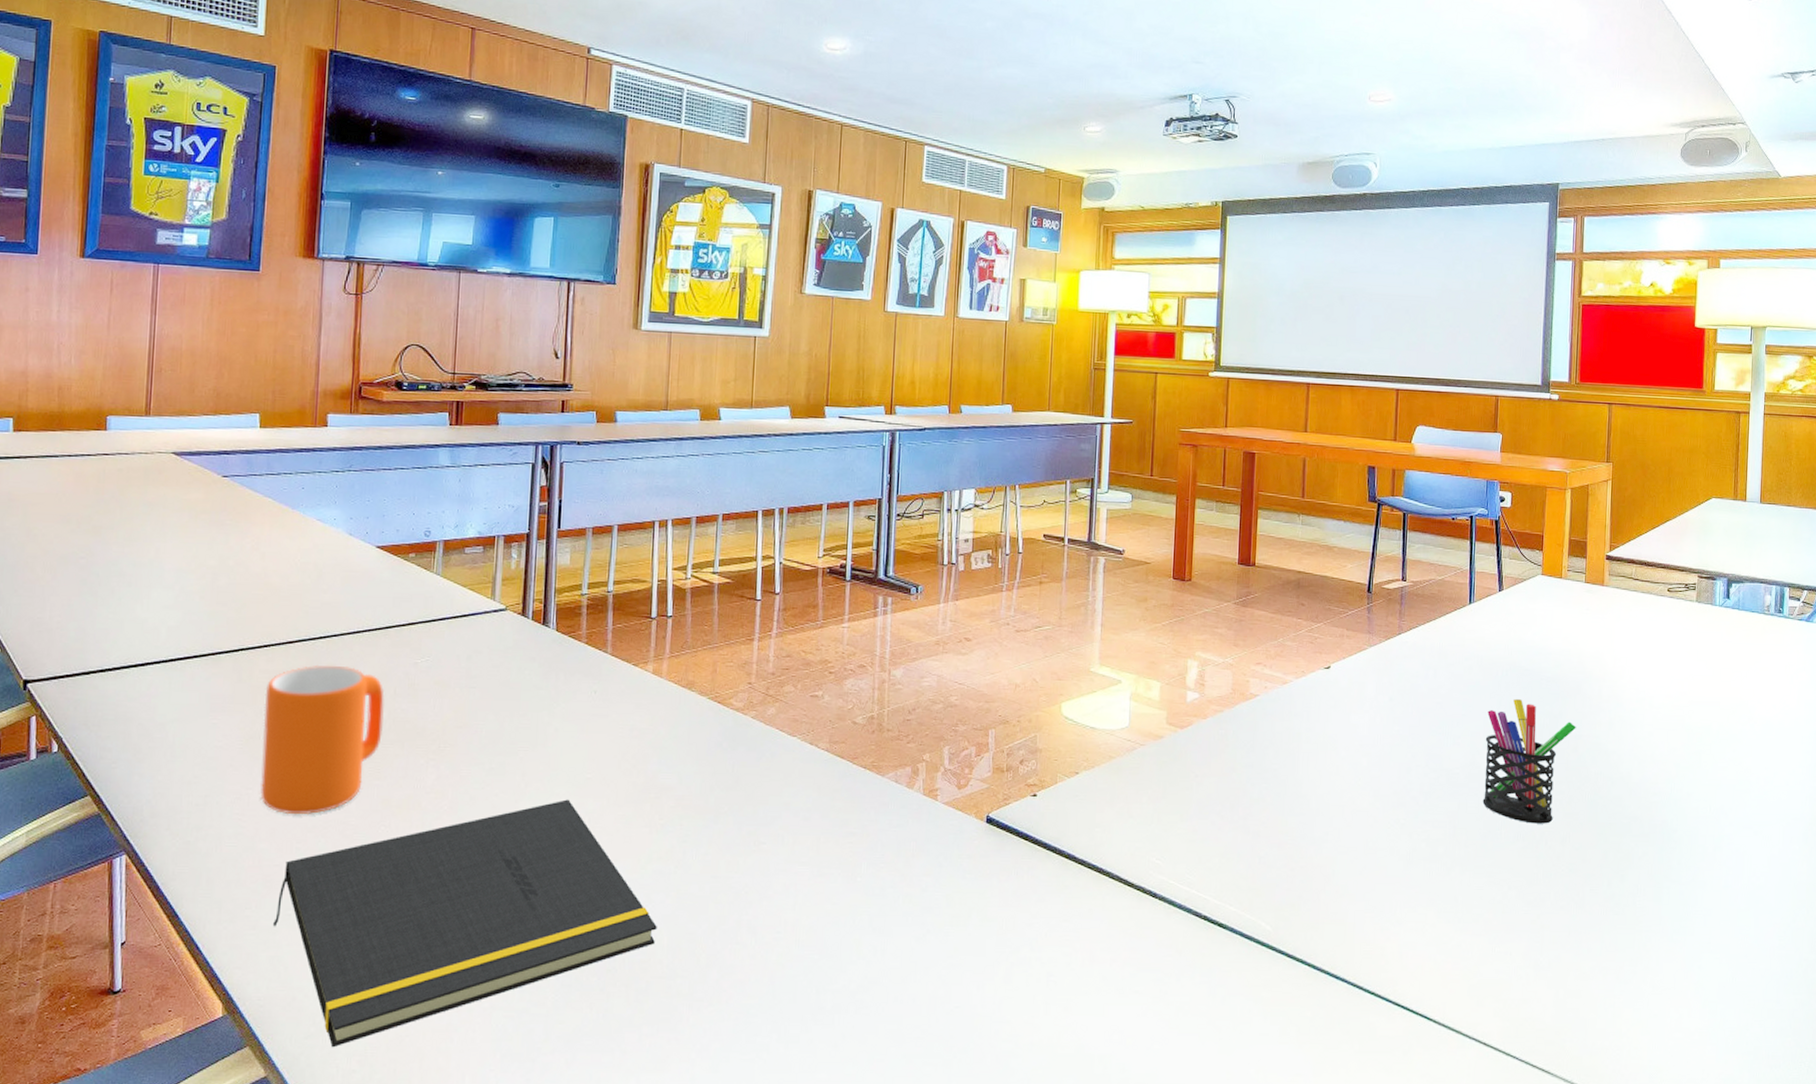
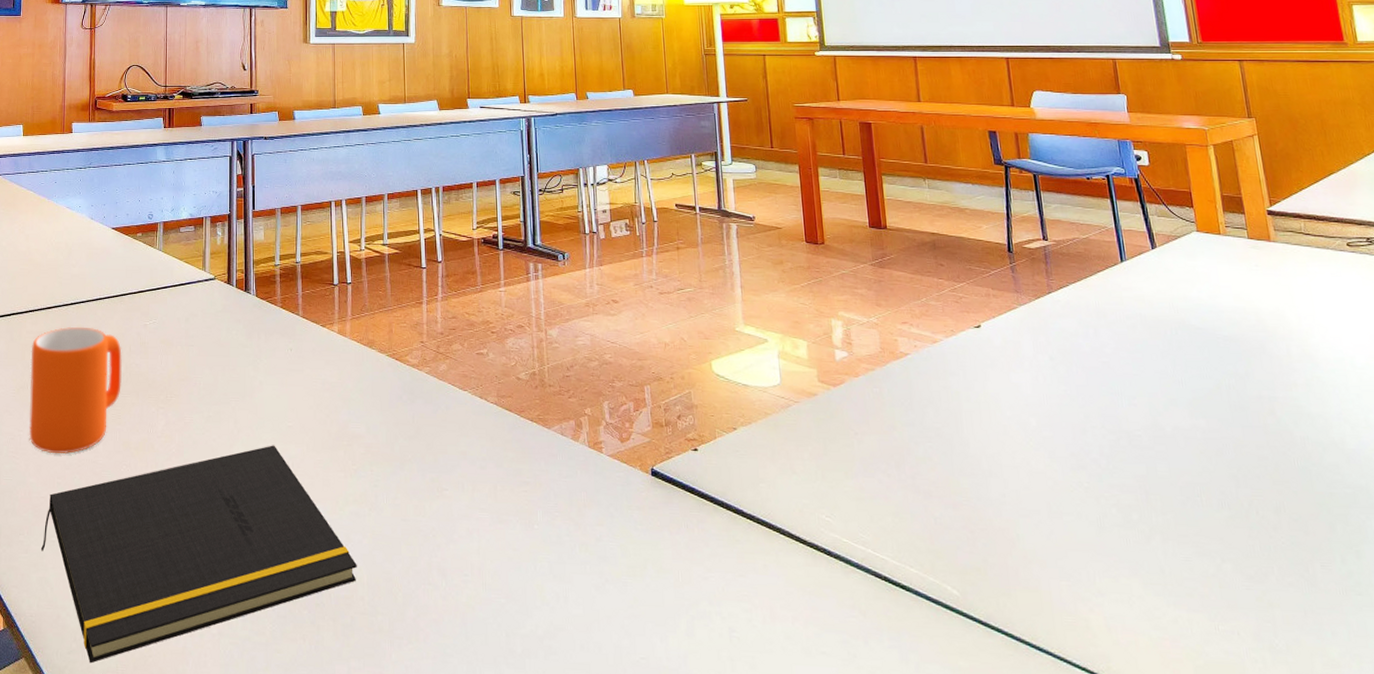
pen holder: present [1482,699,1576,824] -> none [1162,359,1268,492]

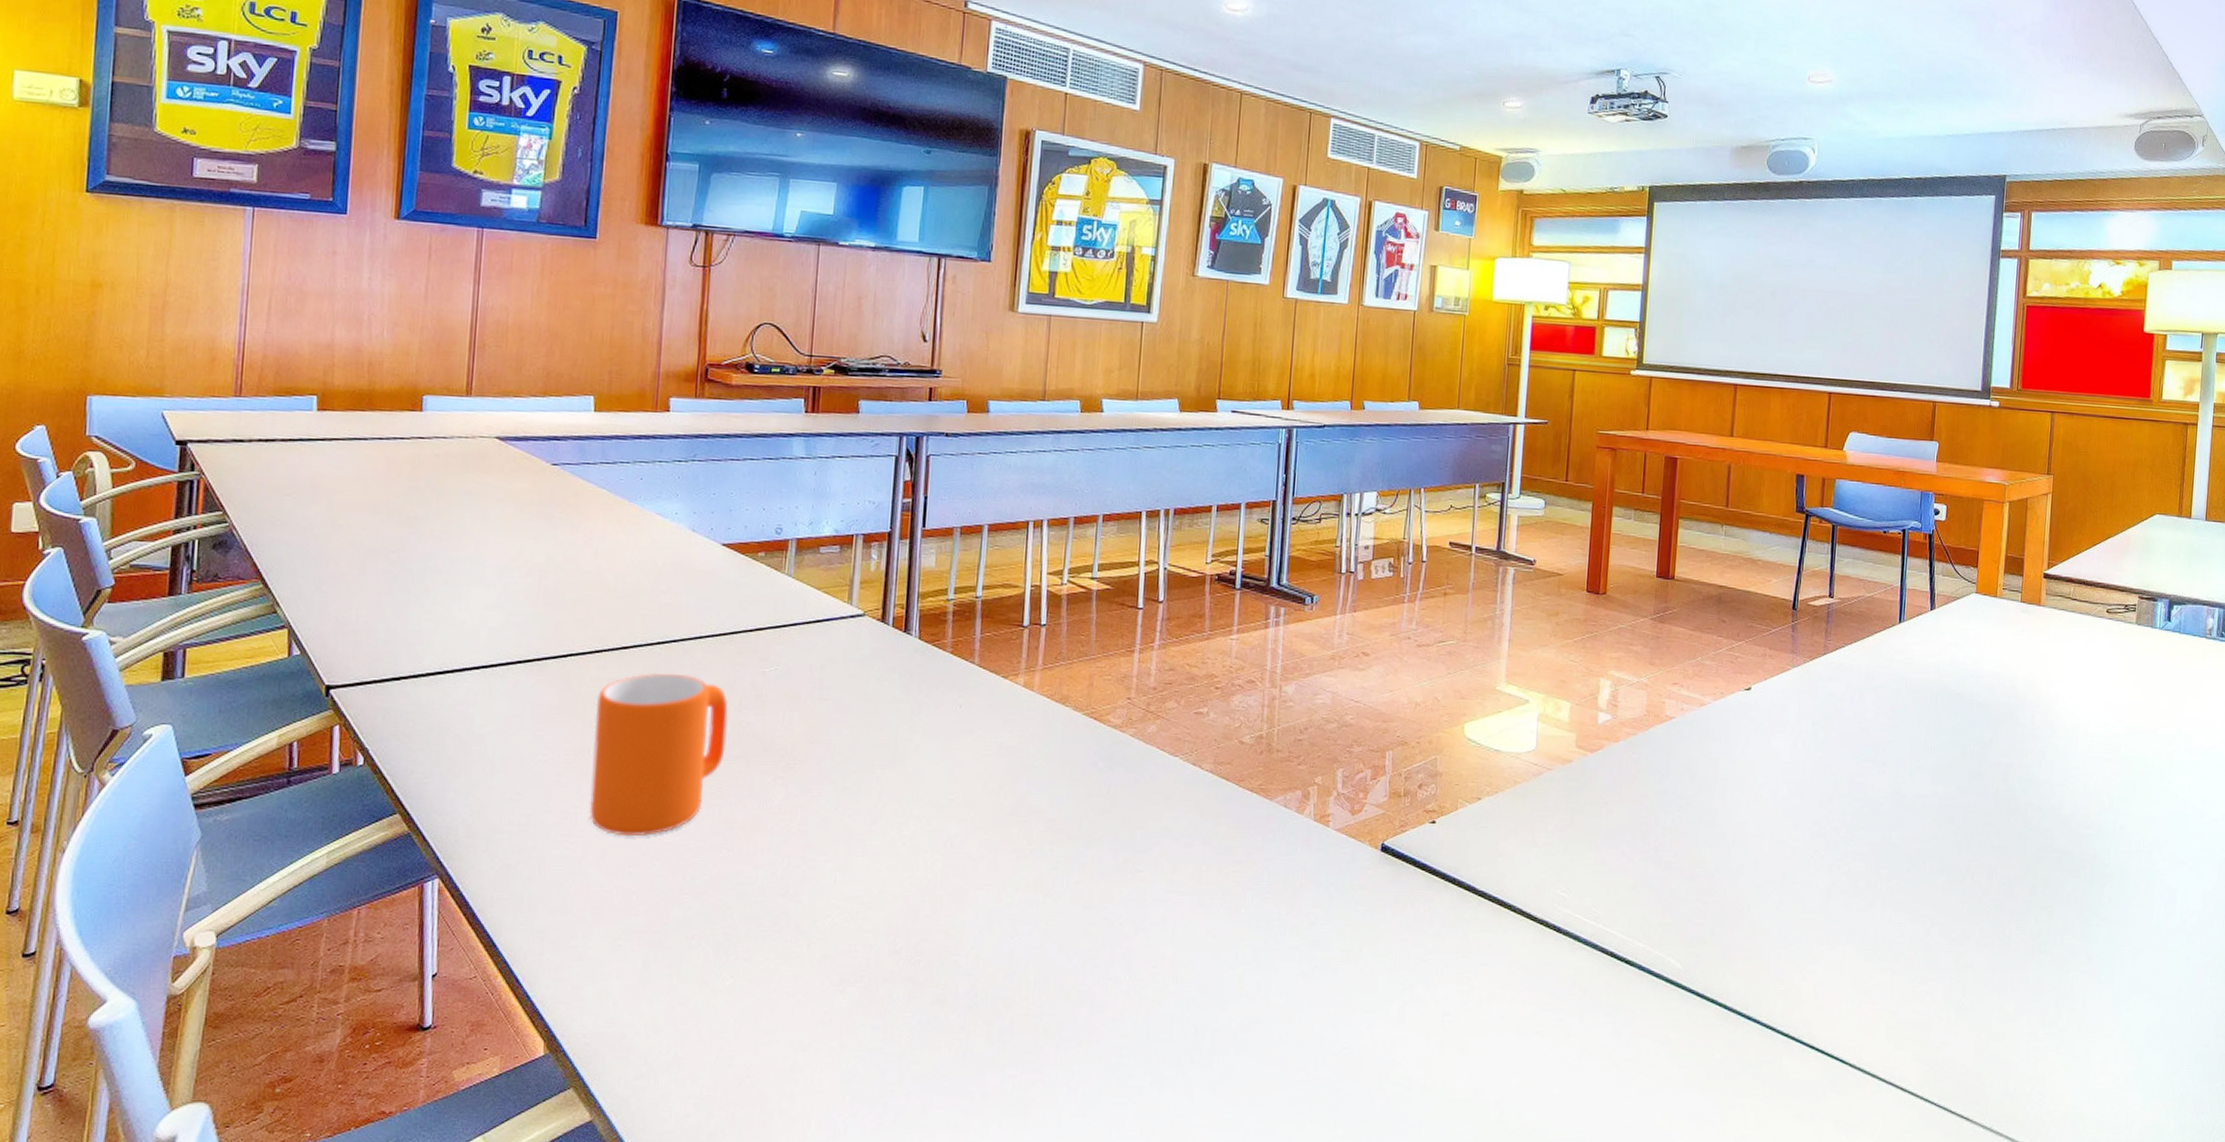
notepad: present [41,445,357,664] -> none [602,822,1023,1090]

